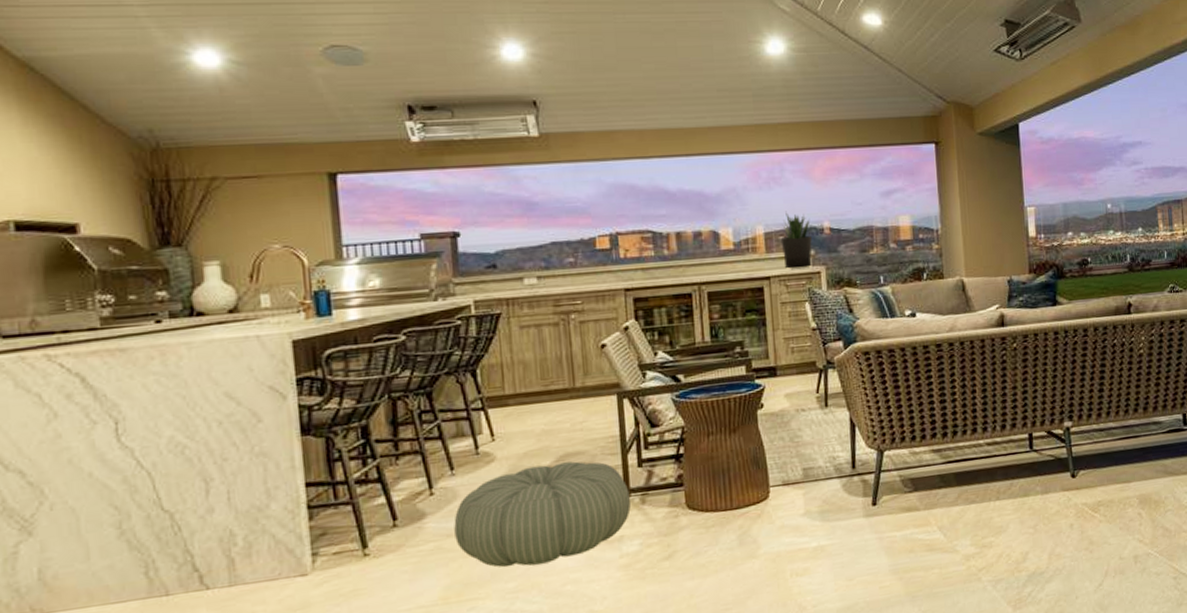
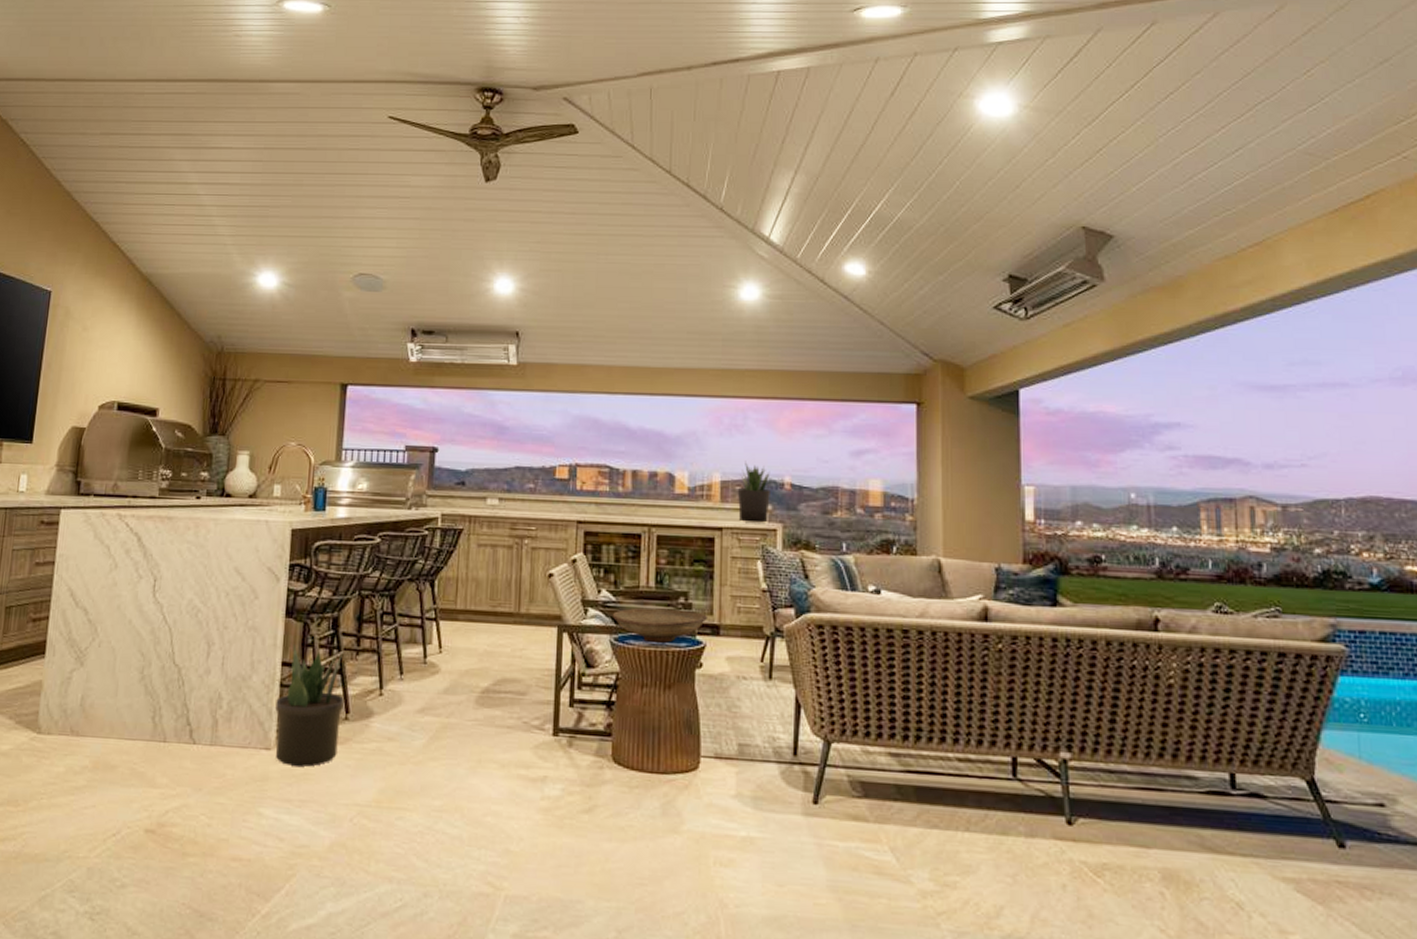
planter: none [305,461,390,586] -> present [275,644,344,767]
pouf: present [454,461,631,567] -> none [395,685,558,788]
decorative bowl: none [671,358,764,394] -> present [612,607,707,643]

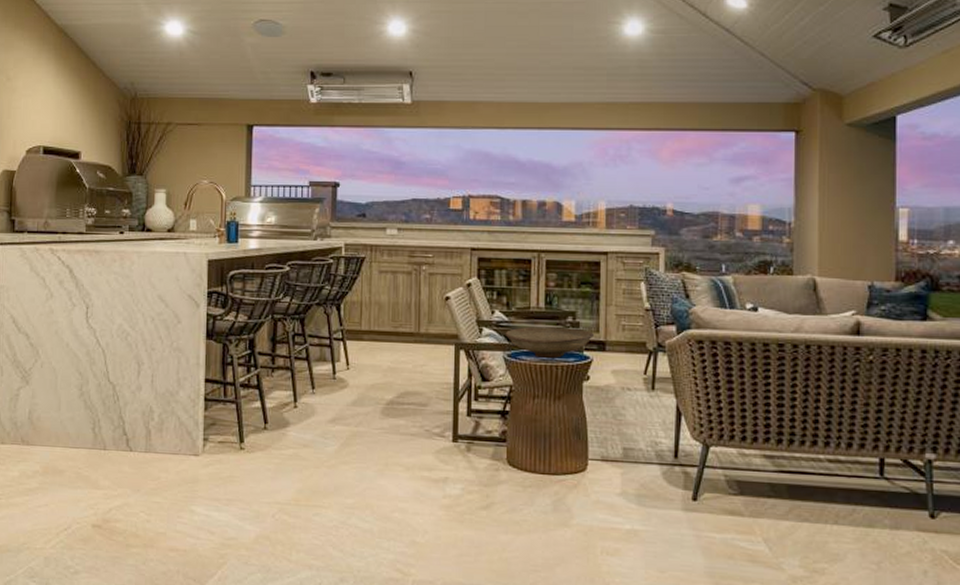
planter: present [275,644,344,767] -> none [201,363,262,470]
planter: present [737,460,770,523] -> none [621,189,653,247]

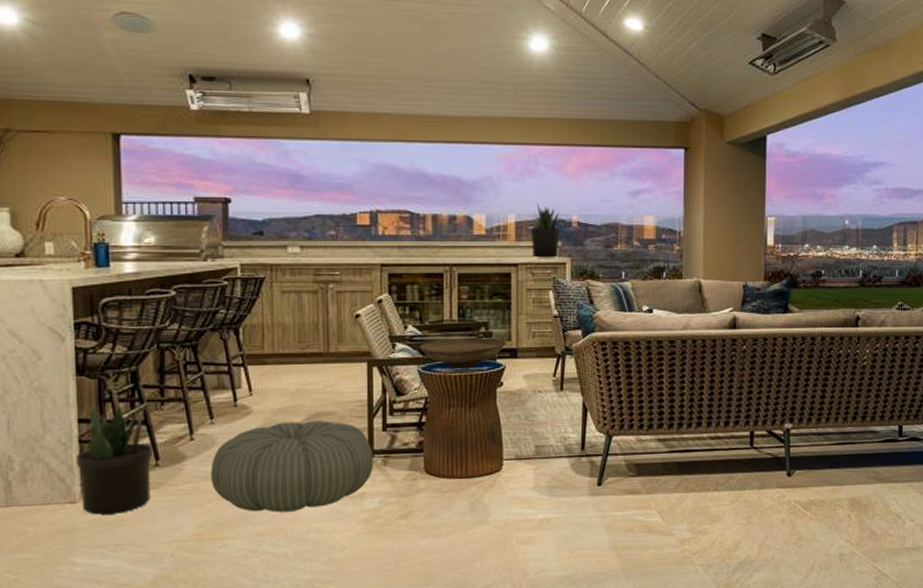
planter: none [201,363,262,470] -> present [76,401,152,515]
pouf: none [310,398,457,488] -> present [211,420,373,512]
planter: none [621,189,653,247] -> present [530,202,560,258]

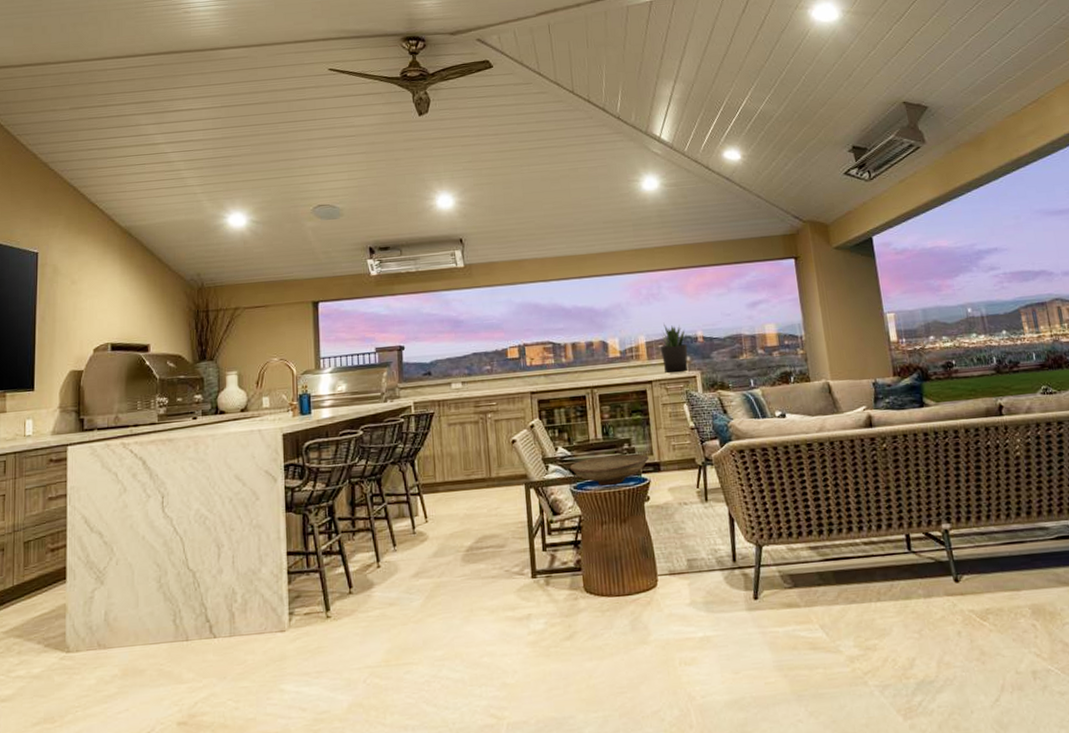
planter: present [76,401,152,515] -> none [285,535,346,643]
pouf: present [211,420,373,512] -> none [395,543,537,637]

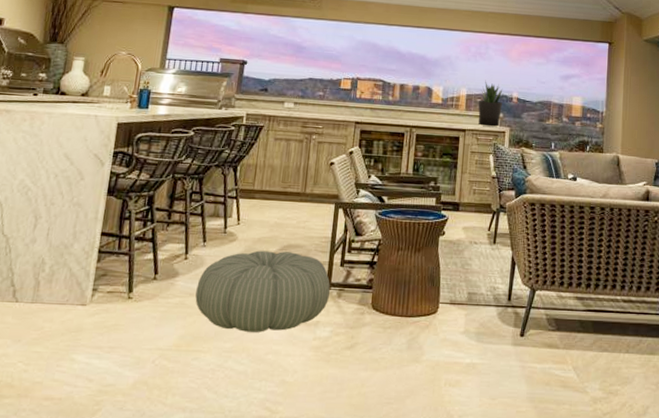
pouf: none [395,543,537,637] -> present [195,250,330,332]
decorative bowl: present [569,454,649,486] -> none [378,189,451,217]

